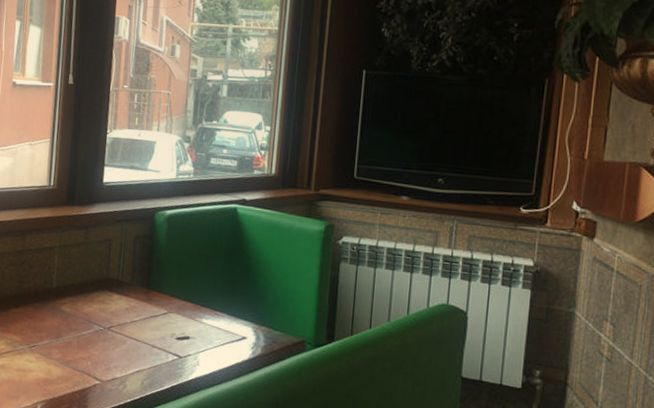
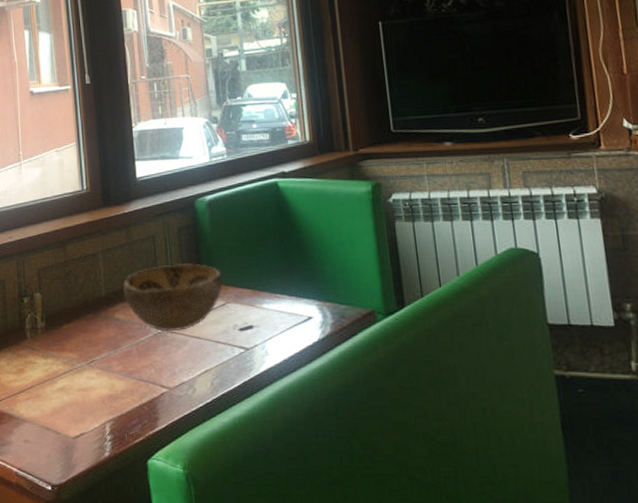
decorative bowl: none [73,269,169,331] -> present [122,263,223,332]

